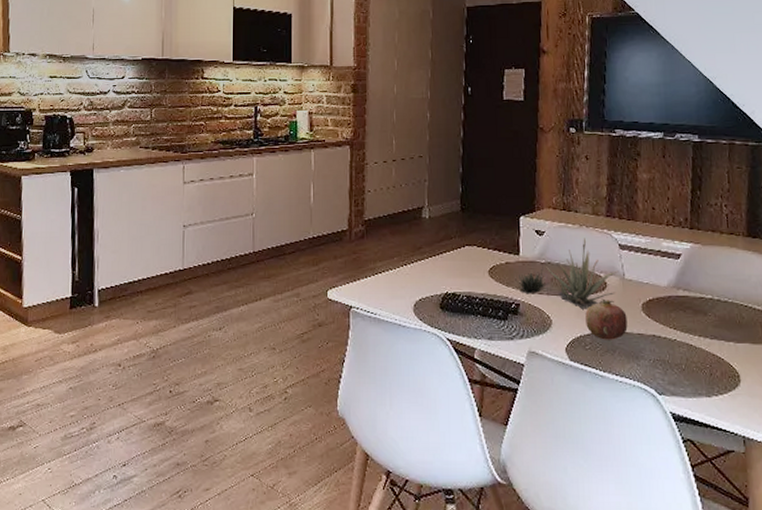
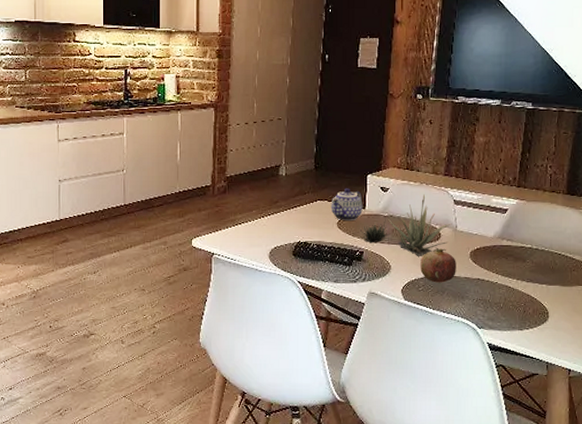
teapot: none [480,232,517,268] -> present [330,188,363,220]

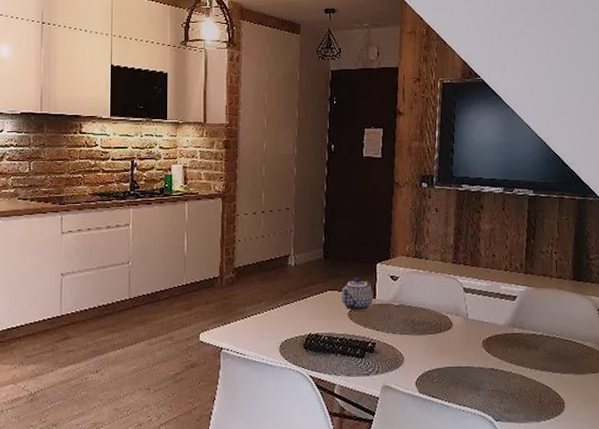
succulent plant: present [360,194,452,256] -> none [372,282,463,346]
fruit: present [420,247,456,283] -> none [433,337,470,374]

